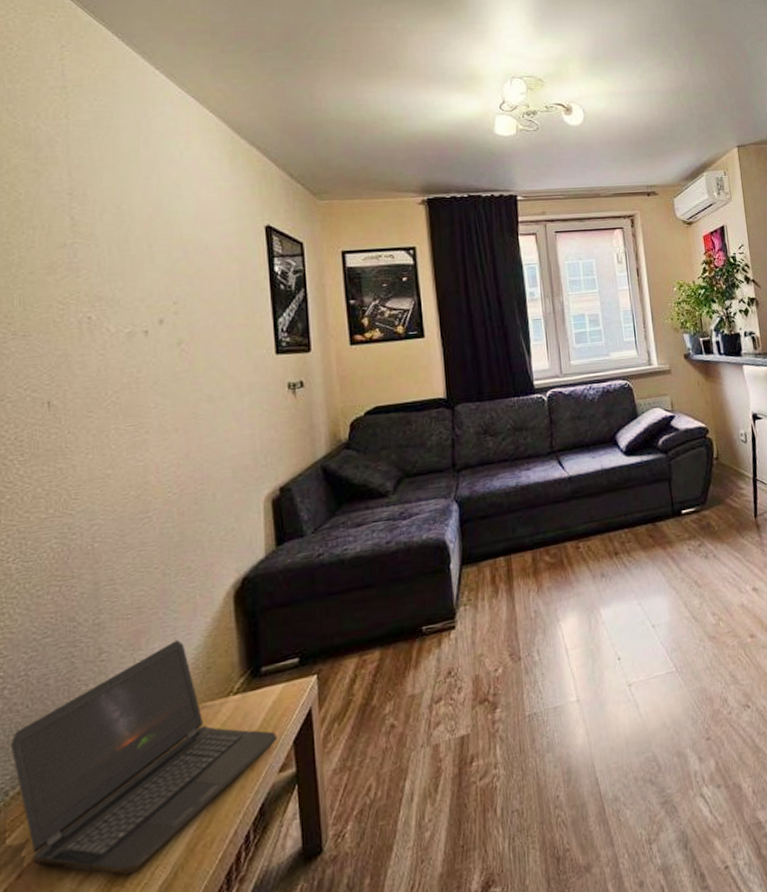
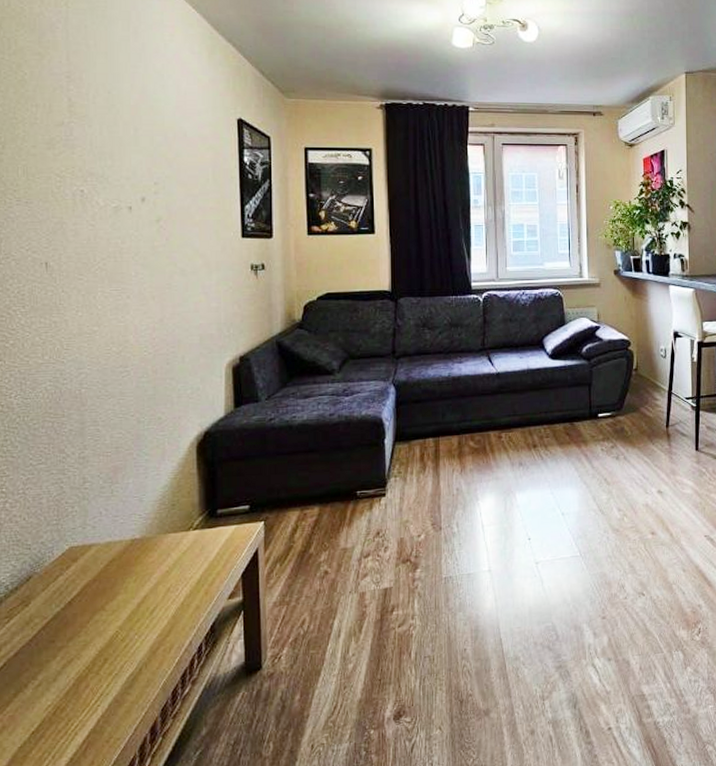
laptop computer: present [10,640,277,875] -> none [10,479,228,665]

